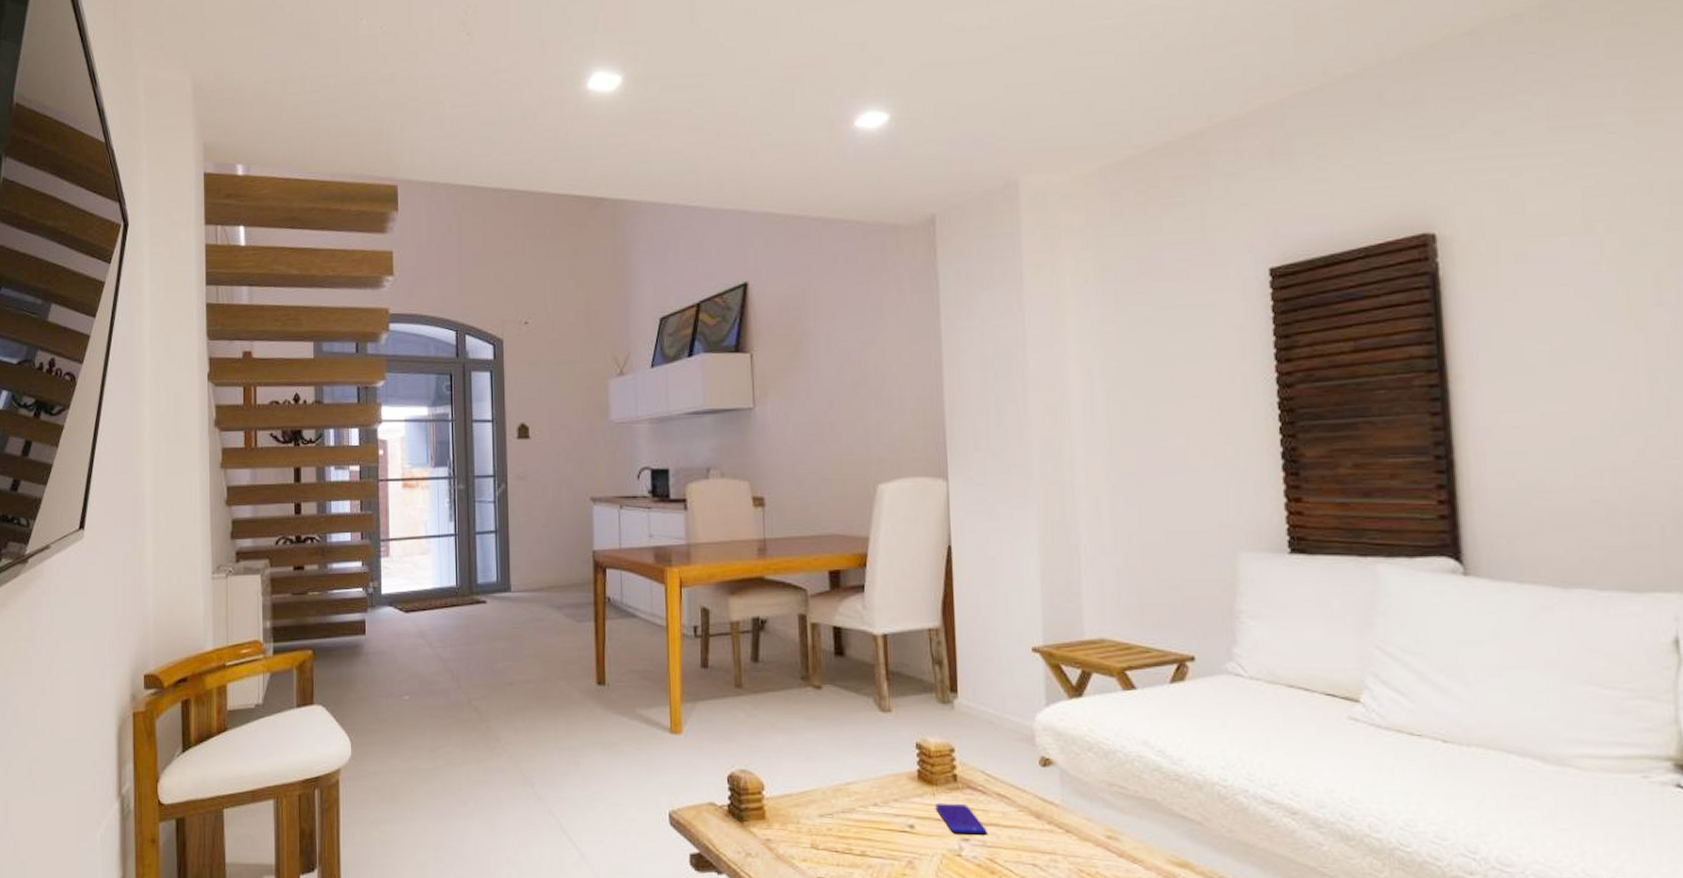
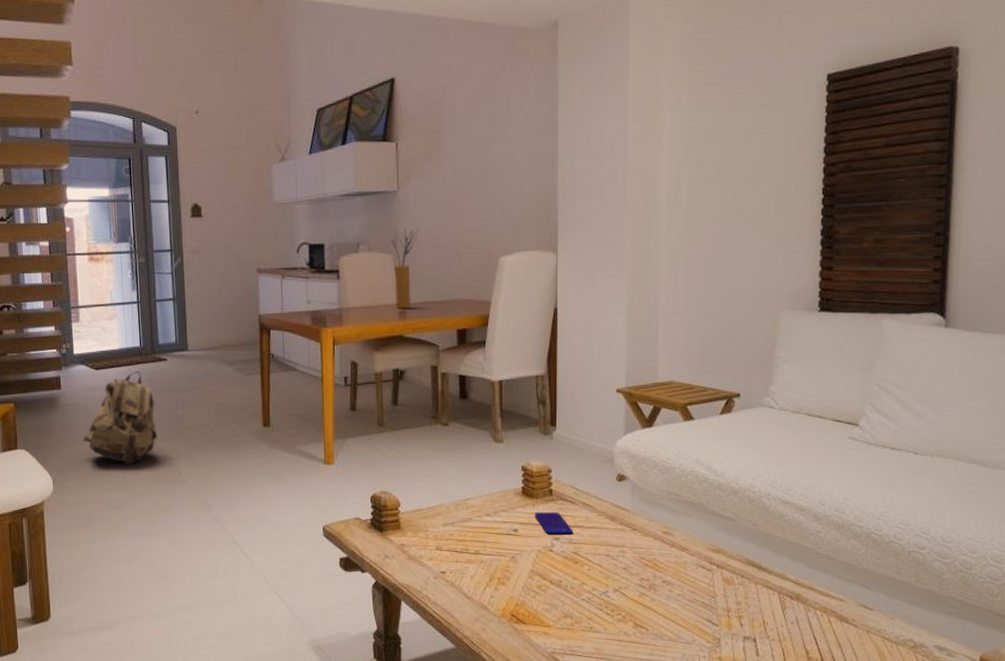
backpack: none [387,614,474,727] -> present [82,371,158,465]
vase: none [747,452,779,545] -> present [391,229,419,308]

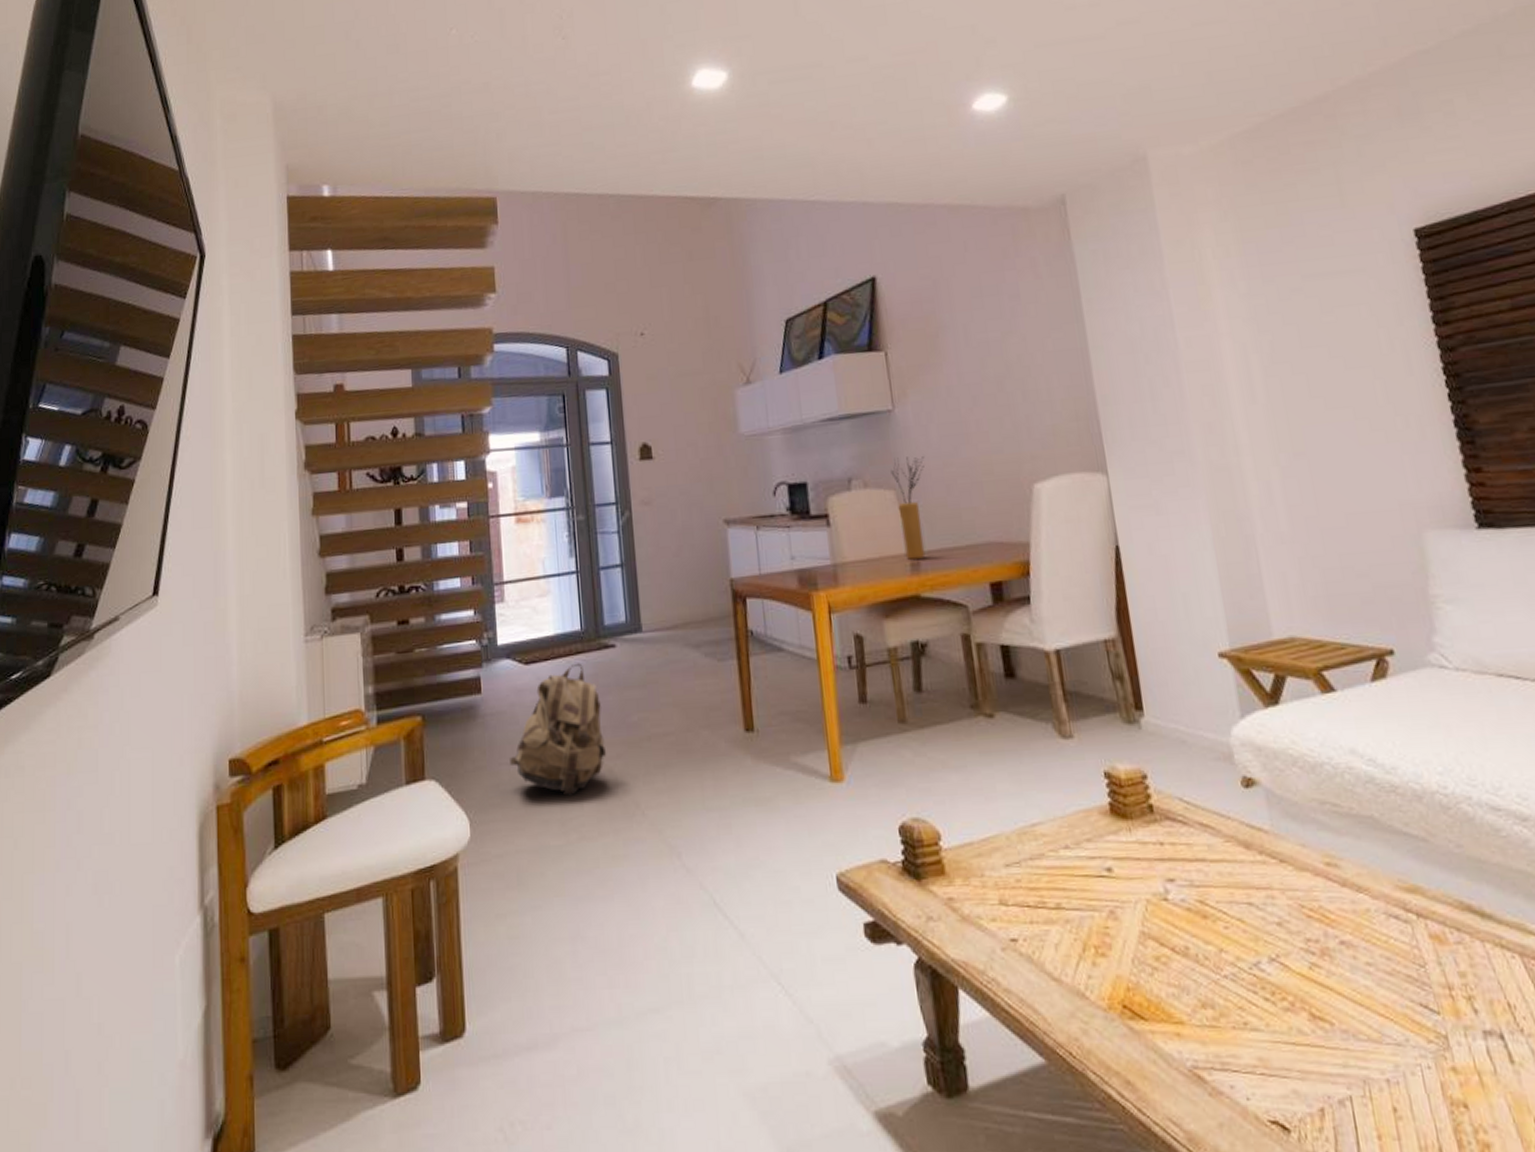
smartphone: present [534,512,573,535] -> none [1132,839,1193,875]

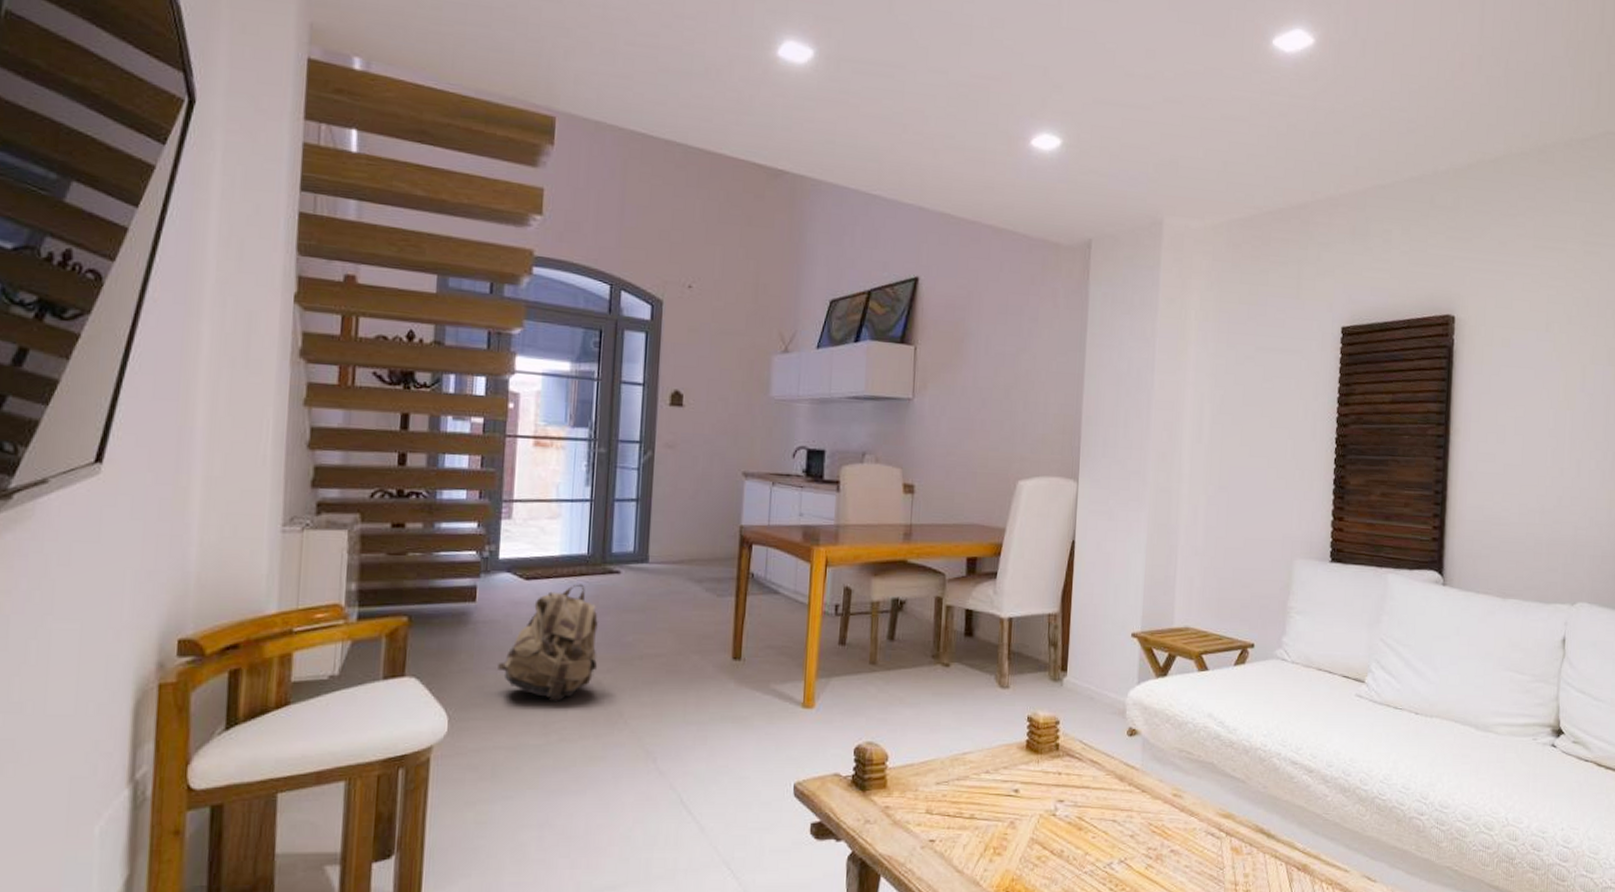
vase: present [891,456,926,560] -> none [900,441,932,530]

